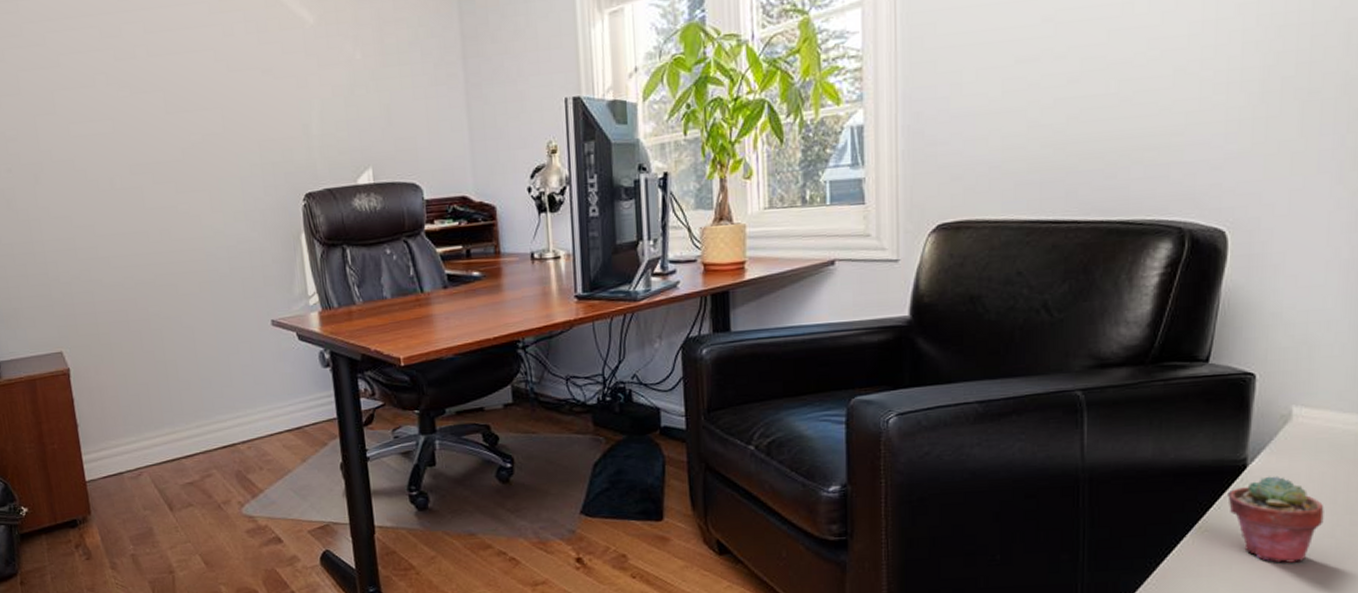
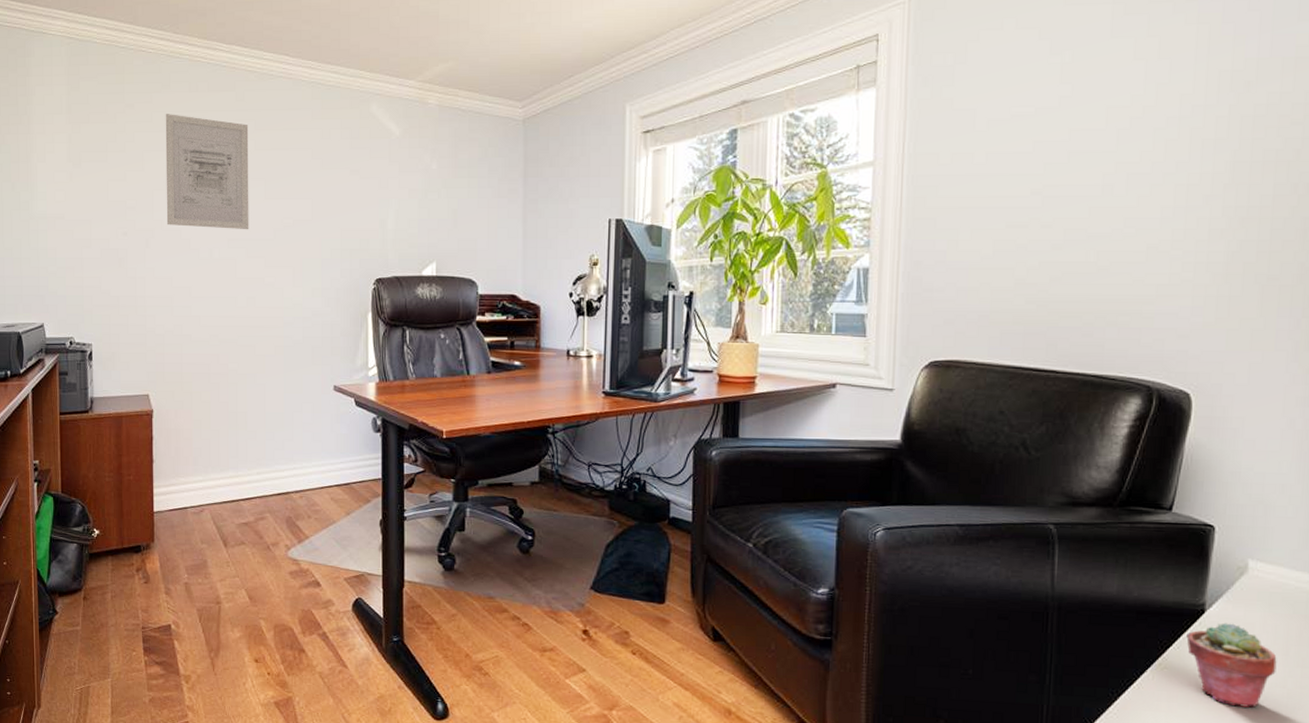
wall art: none [36,23,153,156] -> present [165,114,249,230]

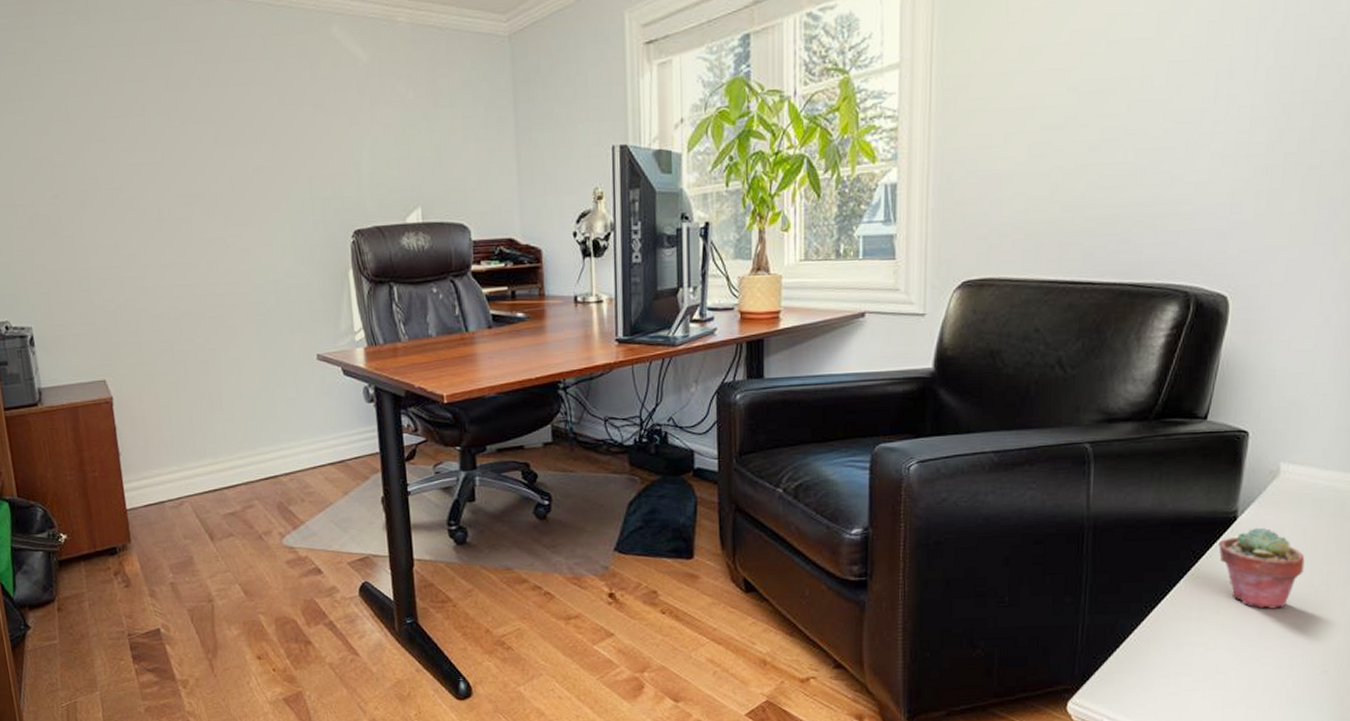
wall art: present [165,114,249,230] -> none [87,50,202,184]

